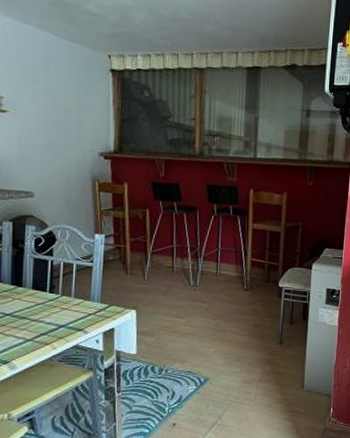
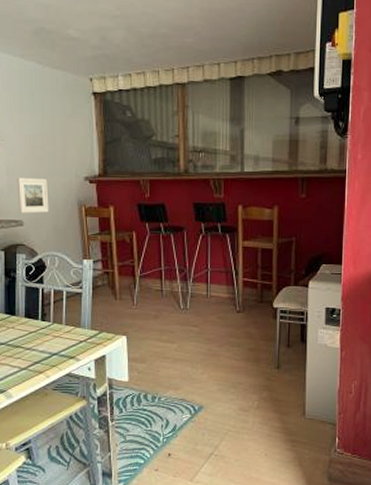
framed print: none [28,149,62,186] -> present [17,178,49,214]

